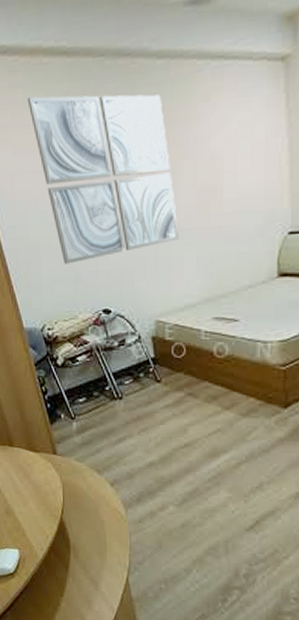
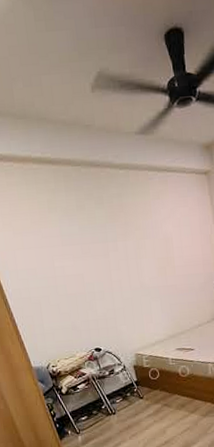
wall art: present [27,94,179,264] -> none [22,192,147,316]

